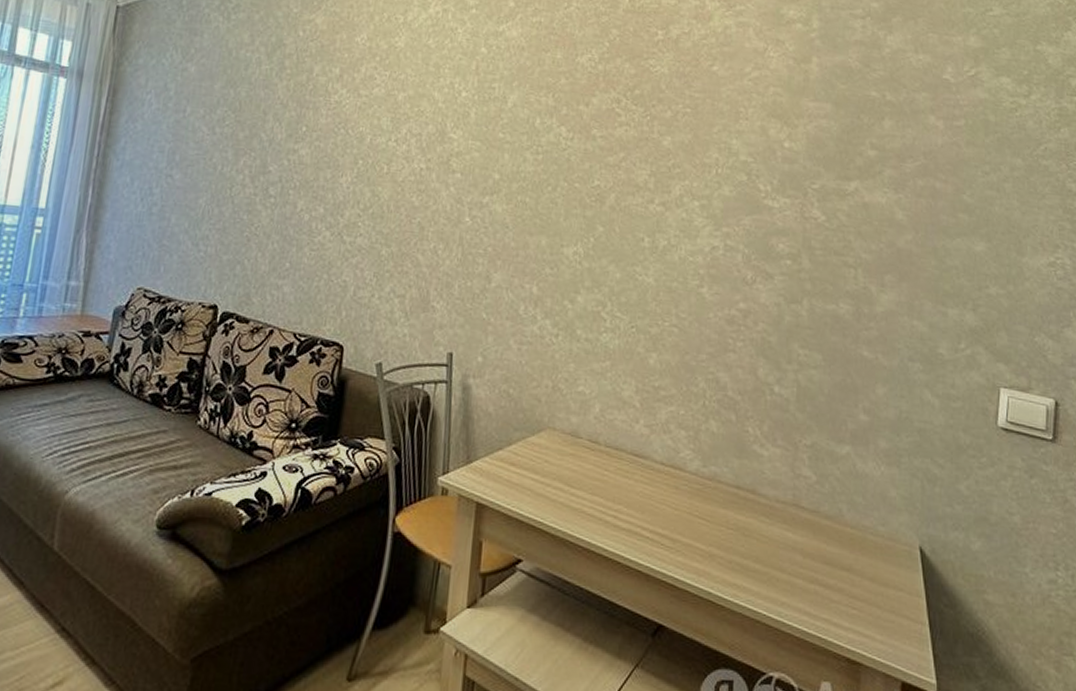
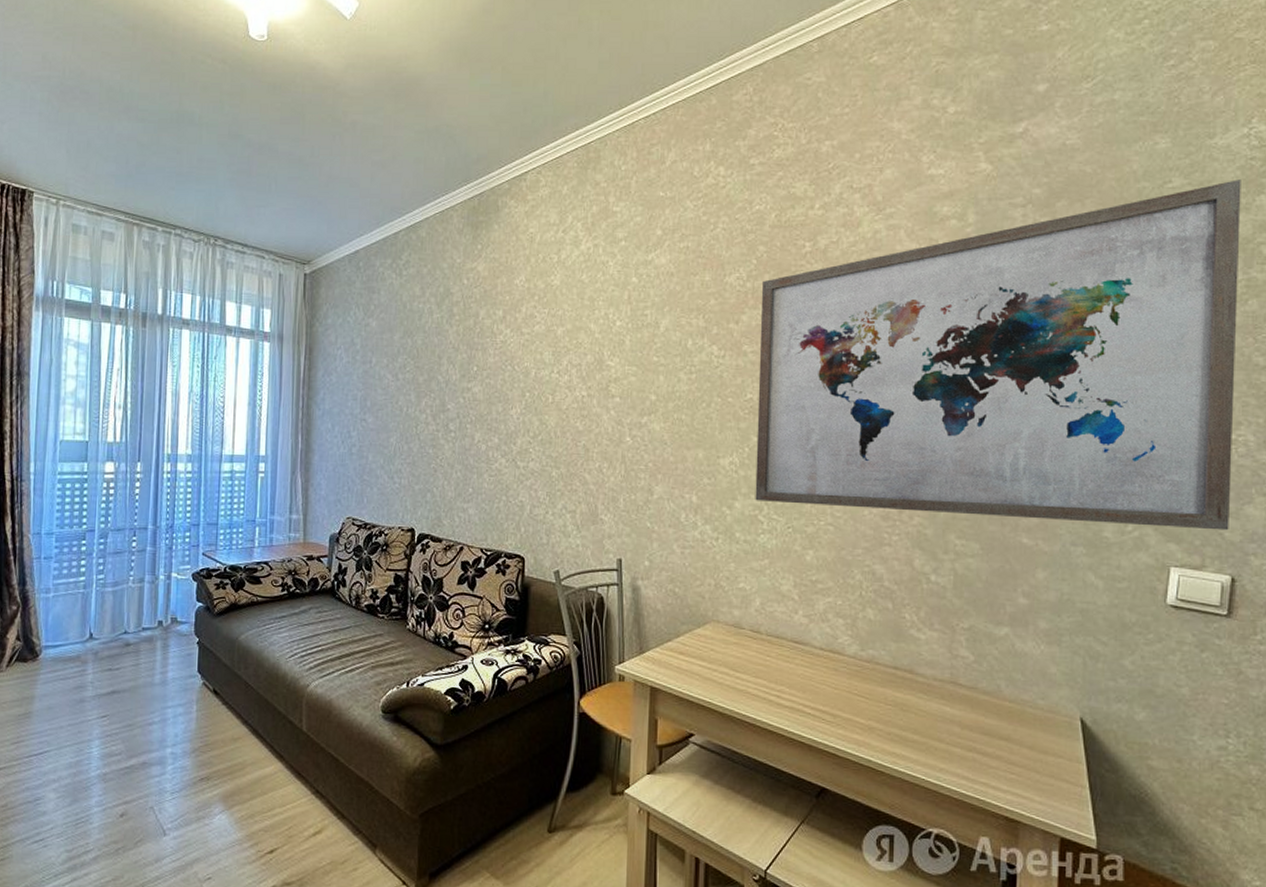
wall art: none [598,15,1052,353] -> present [755,180,1241,531]

